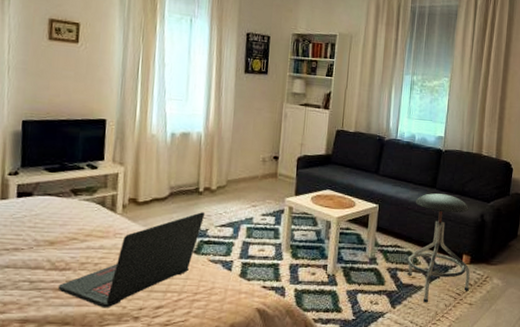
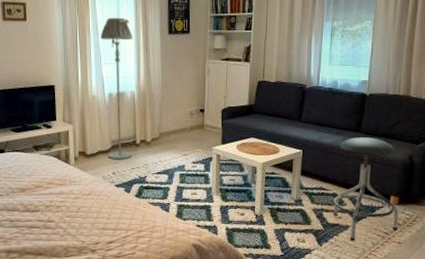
laptop: present [57,212,205,308] -> none [31,162,143,243]
floor lamp: none [164,49,205,209] -> present [100,17,133,159]

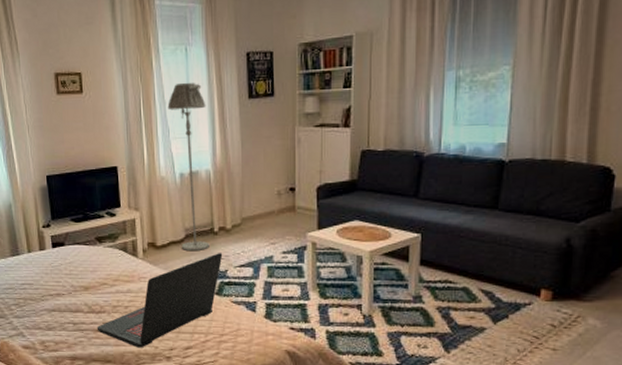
laptop: none [31,162,143,243] -> present [96,253,223,348]
stool: present [332,137,399,241] -> none [462,216,552,348]

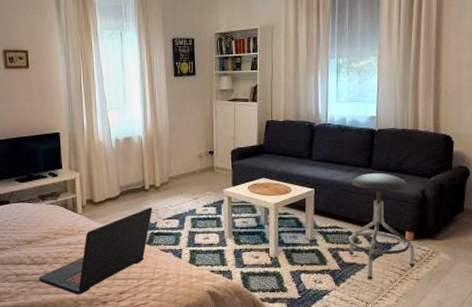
floor lamp: present [167,82,210,250] -> none [105,61,141,206]
stool: none [462,216,552,348] -> present [347,173,414,280]

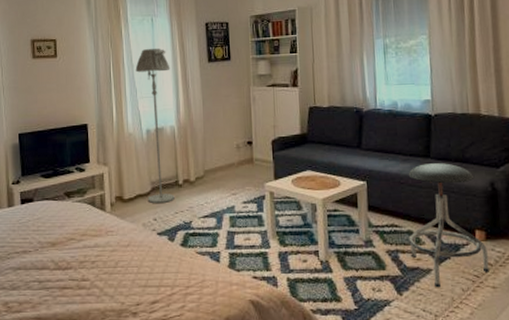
laptop: present [38,207,153,295] -> none [62,204,188,305]
floor lamp: none [105,61,141,206] -> present [135,48,175,203]

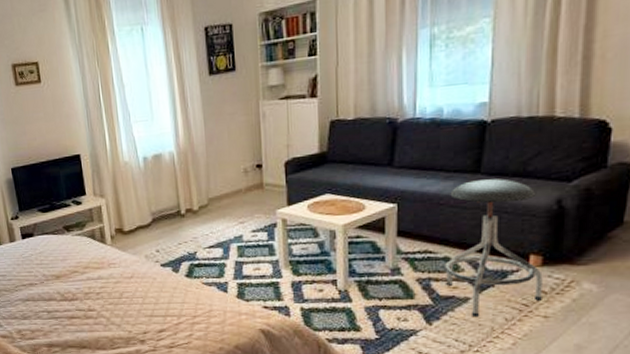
floor lamp: present [135,48,175,203] -> none [126,62,177,234]

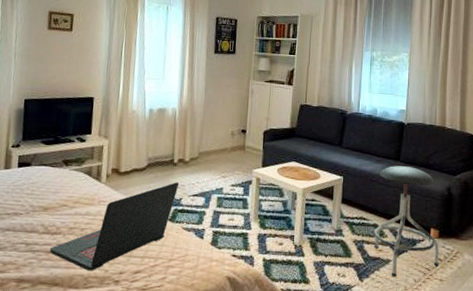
laptop: none [70,235,191,333] -> present [49,182,179,271]

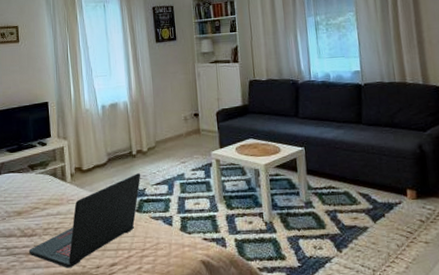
stool: present [373,166,439,277] -> none [342,128,421,245]

